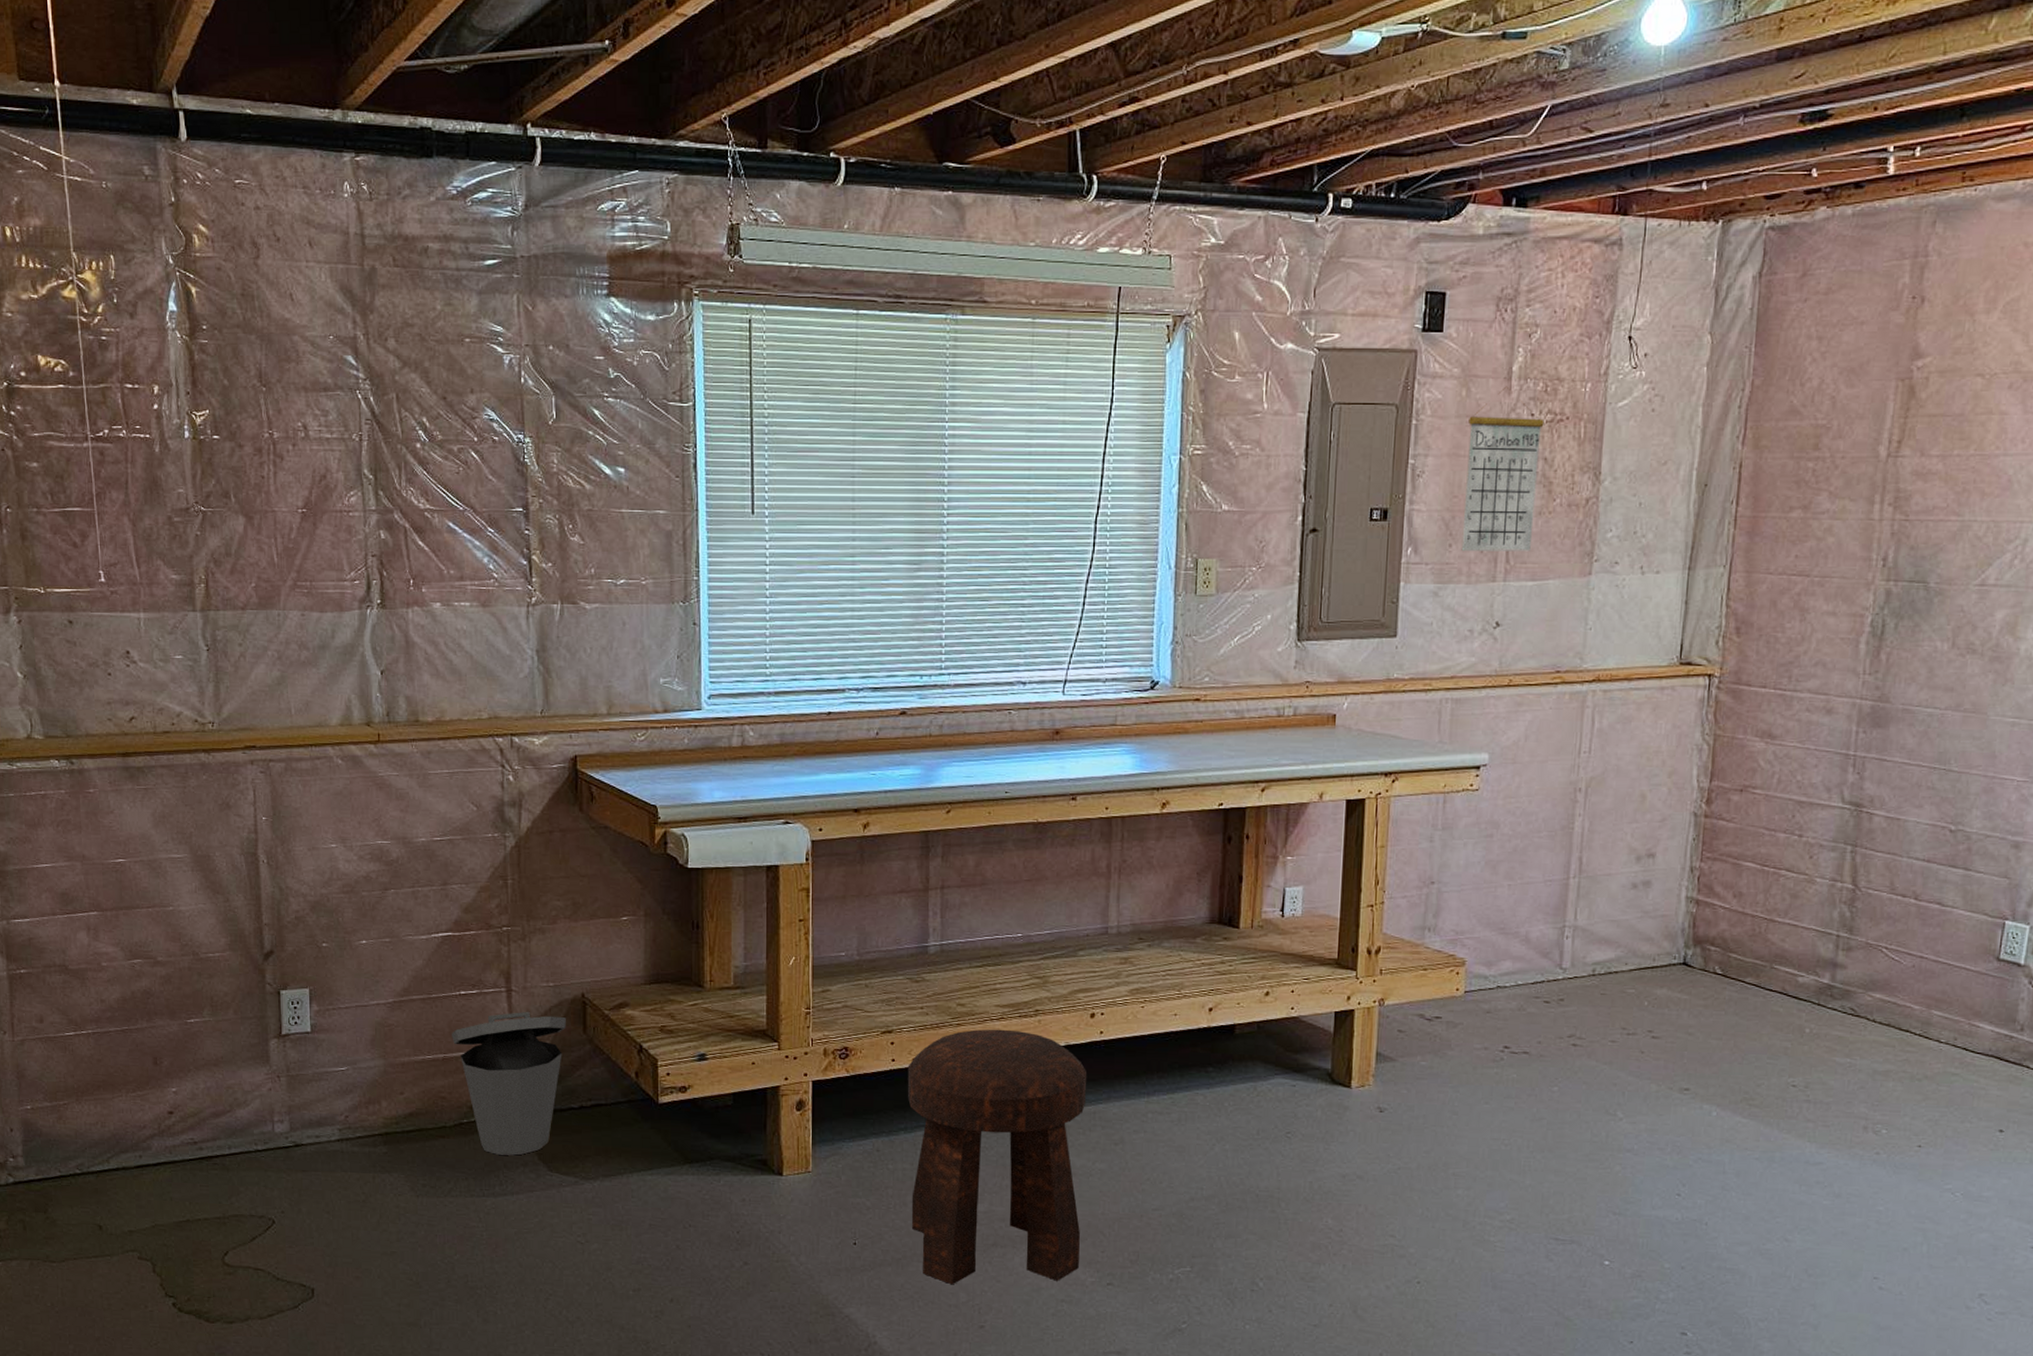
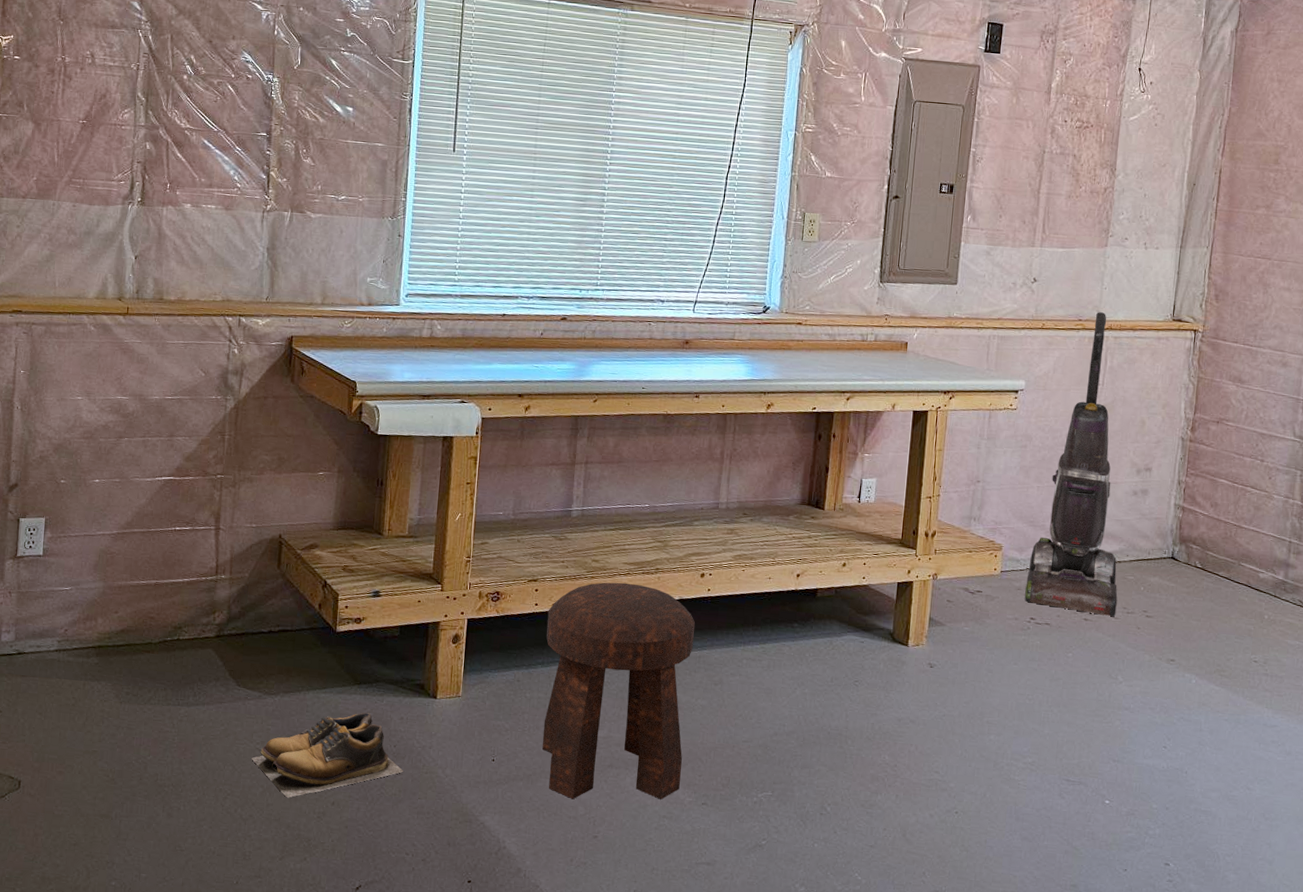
trash can: present [450,1011,566,1156] -> none [164,547,264,671]
shoes: none [573,1194,750,1296] -> present [251,712,404,798]
calendar: present [1461,386,1544,552] -> none [1009,98,1074,225]
vacuum cleaner: none [1496,660,1615,1039] -> present [1025,312,1118,616]

